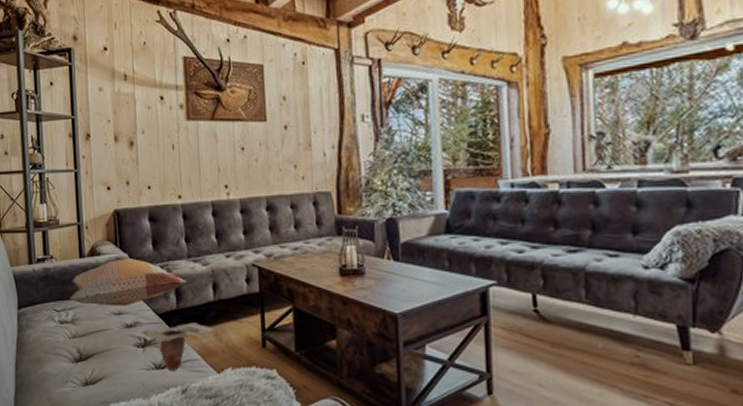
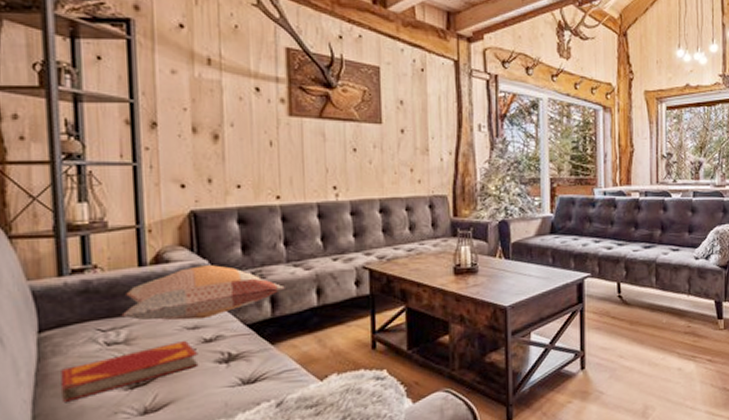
hardback book: none [32,325,123,367] -> present [61,341,199,402]
magazine: present [141,323,217,372] -> none [224,330,321,386]

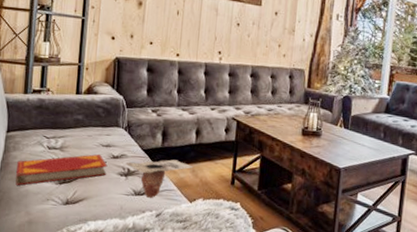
decorative pillow: present [121,265,285,321] -> none [60,99,174,141]
magazine: none [224,330,321,386] -> present [125,159,195,199]

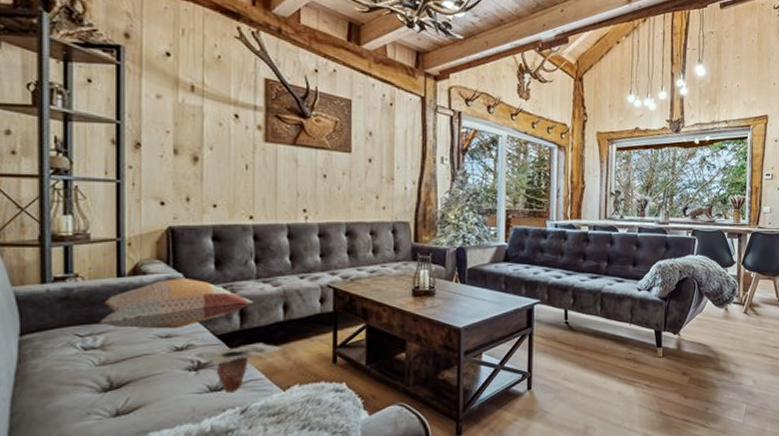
hardback book: present [16,154,108,185] -> none [39,349,170,402]
decorative pillow: none [60,99,174,141] -> present [99,278,254,329]

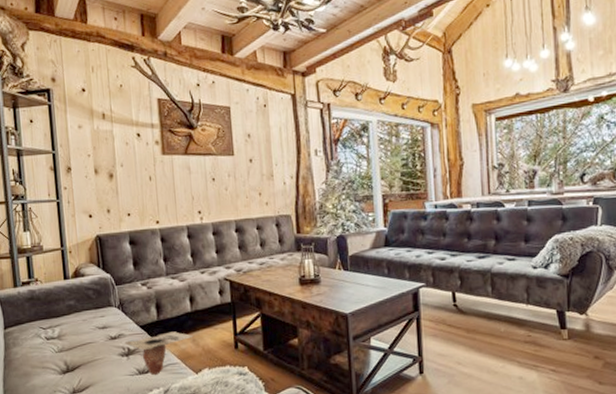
decorative pillow: present [99,278,254,329] -> none [55,278,166,322]

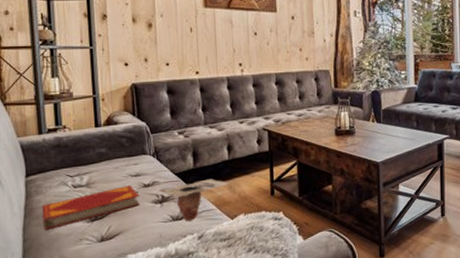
hardback book: none [19,338,108,381] -> present [42,186,140,230]

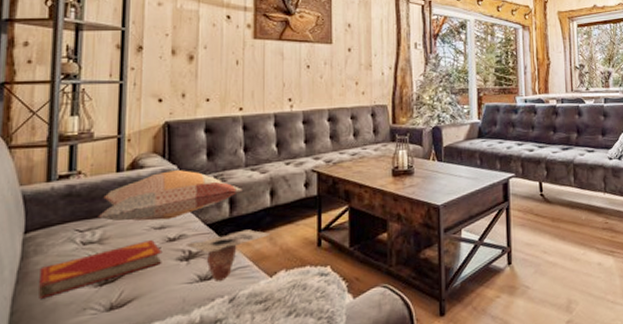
decorative pillow: none [83,126,203,170] -> present [98,170,243,221]

